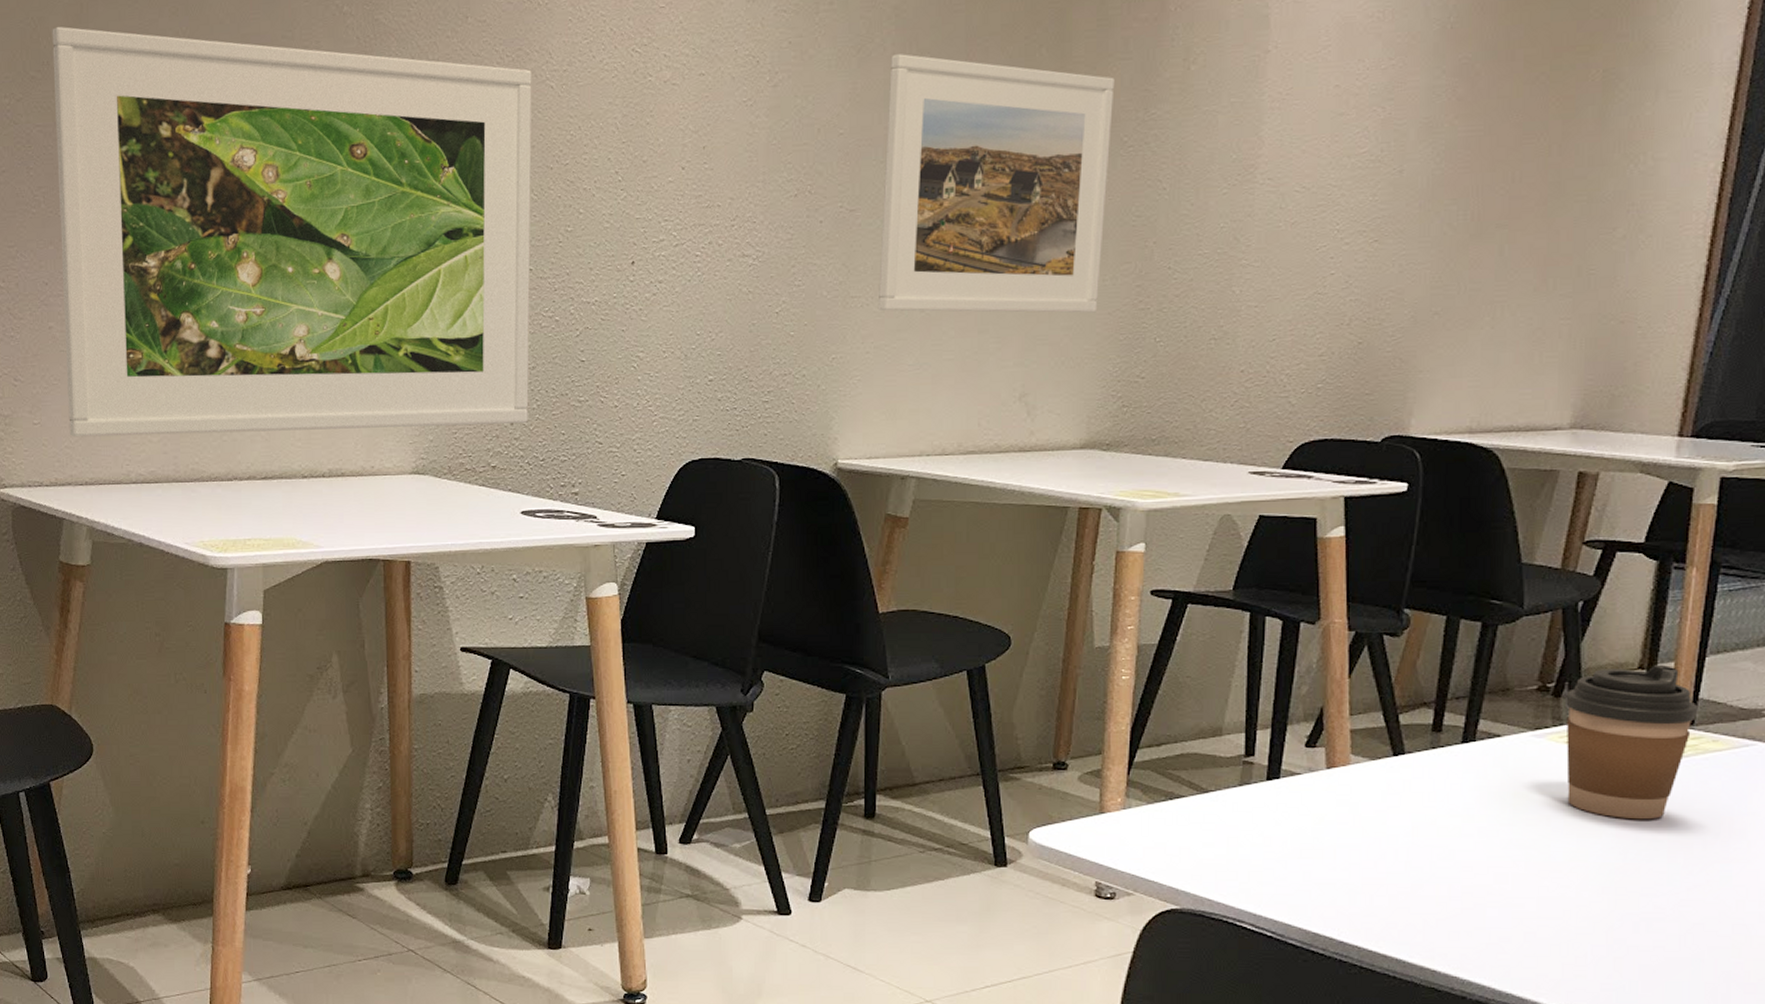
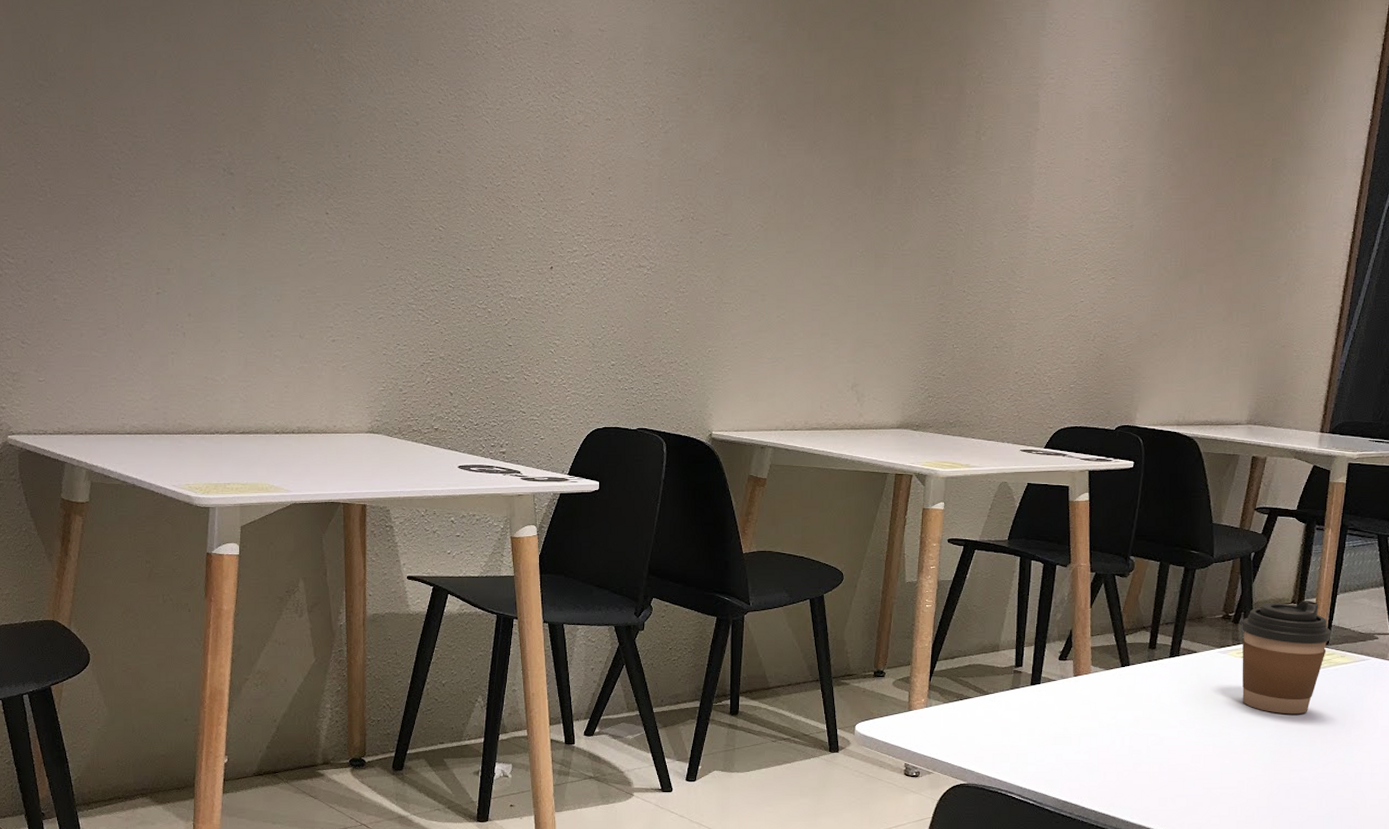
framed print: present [52,26,532,438] -> none [58,43,471,394]
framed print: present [877,54,1115,313] -> none [744,113,925,323]

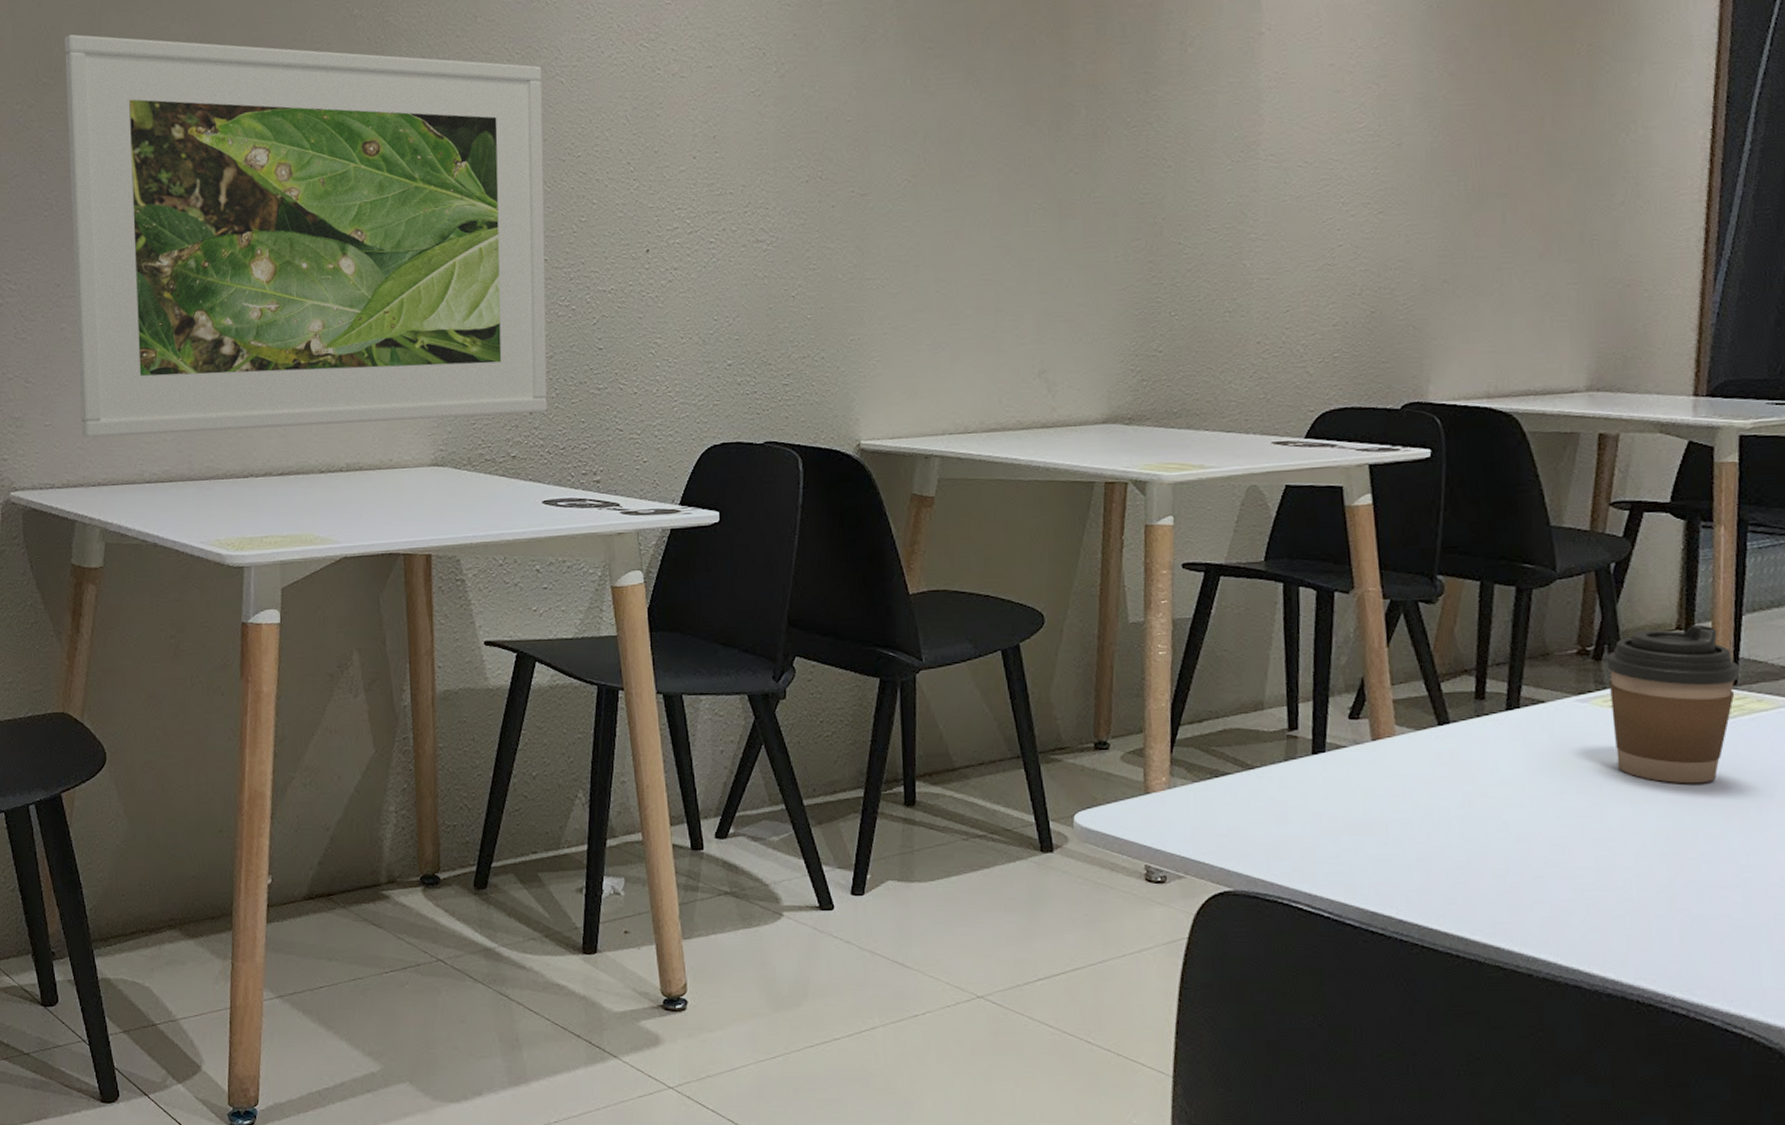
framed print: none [58,43,471,394] -> present [64,34,548,438]

